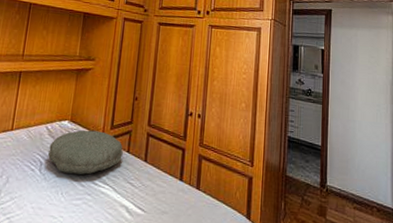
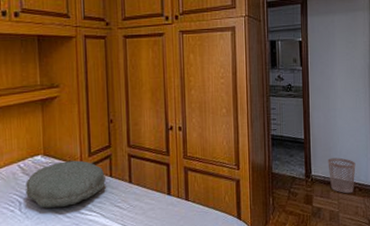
wastebasket: none [344,170,374,213] -> present [328,157,356,194]

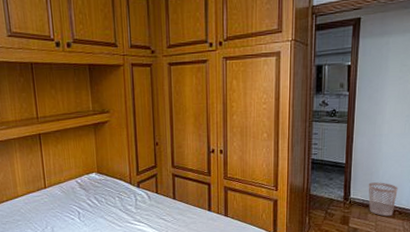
pillow: present [25,160,107,208] -> none [83,178,153,218]

